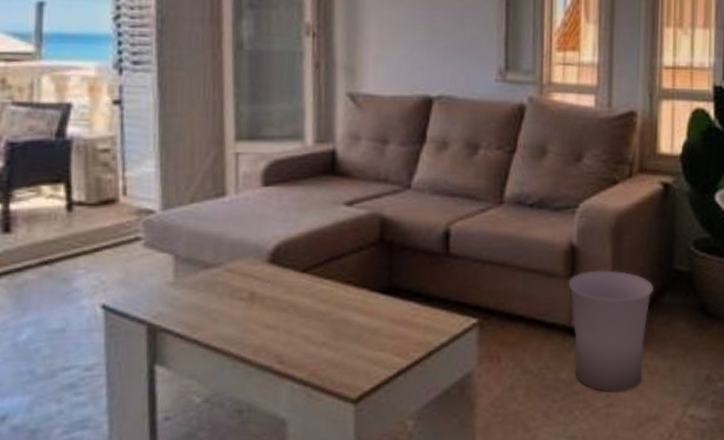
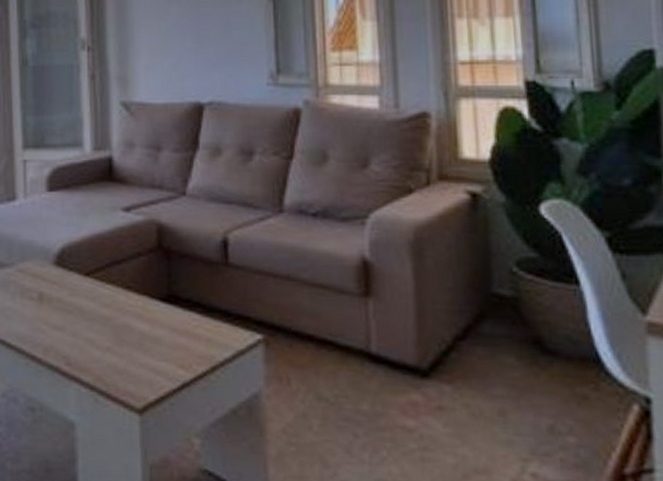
waste bin: present [568,270,654,392] -> none [362,289,469,434]

